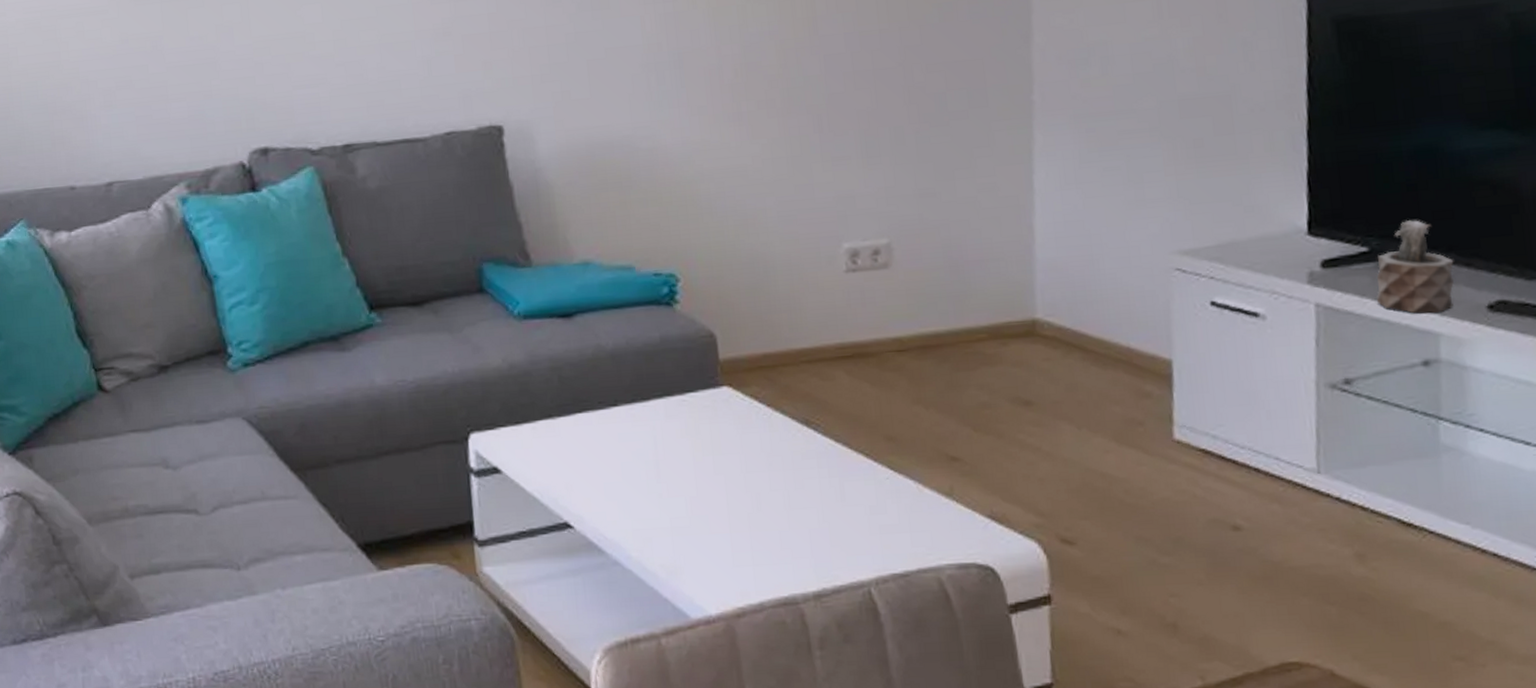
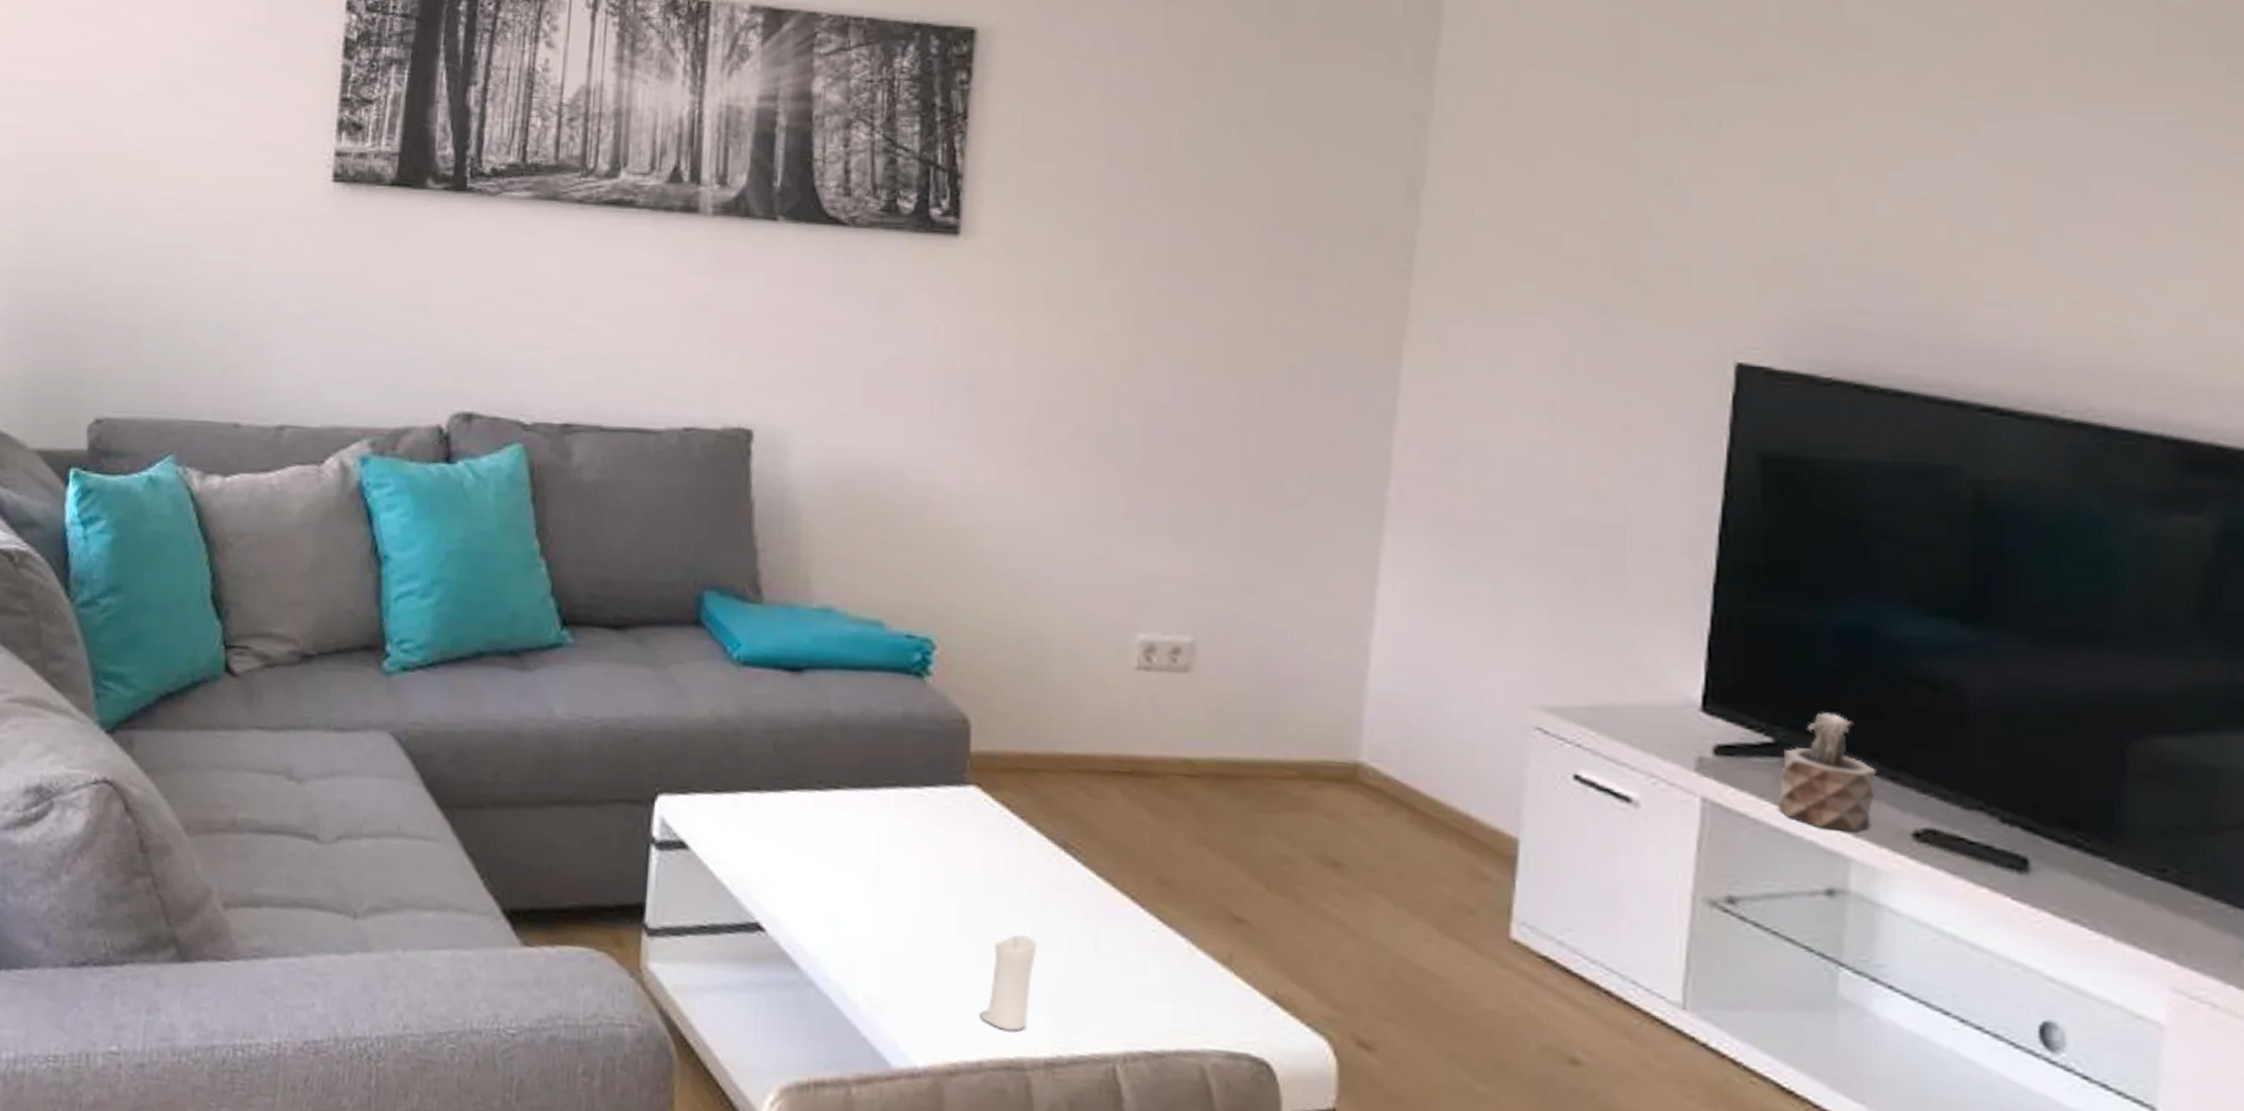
candle: none [756,498,795,575] -> present [980,934,1037,1032]

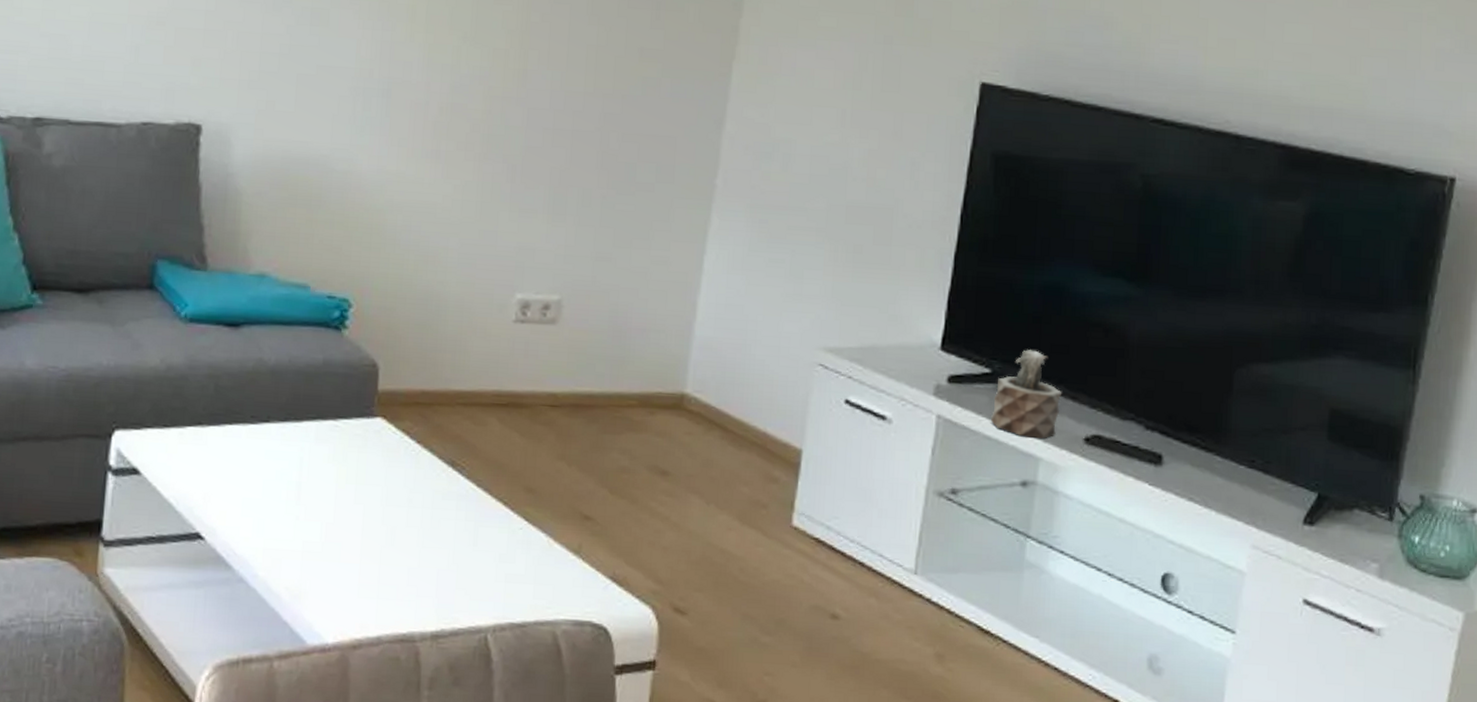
candle: present [980,934,1037,1032] -> none [380,535,428,612]

